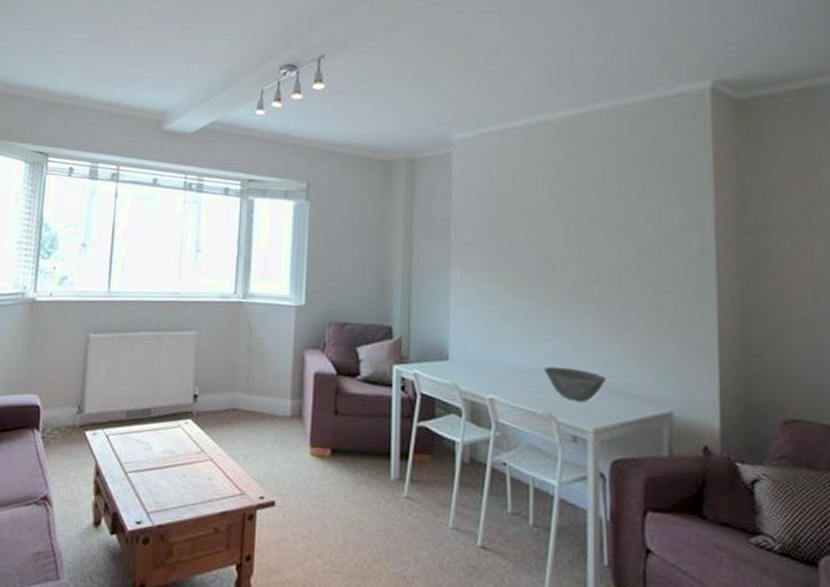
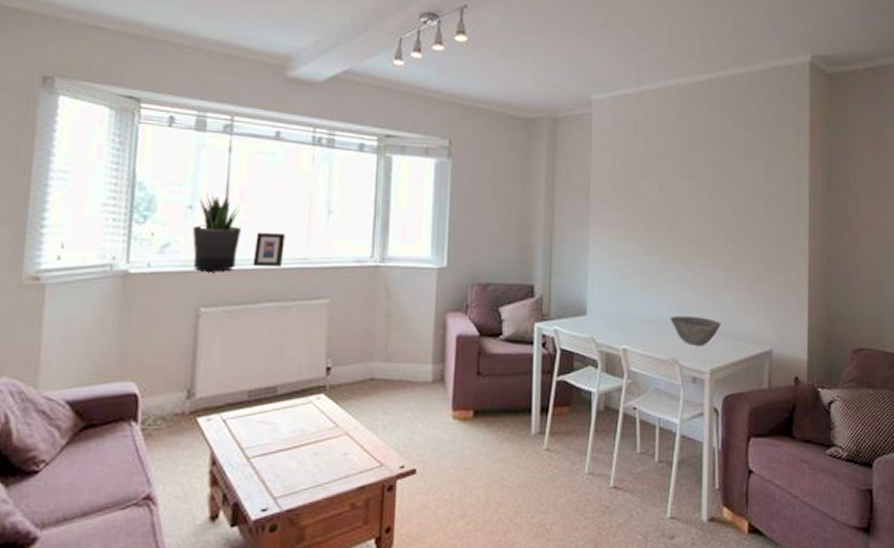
planter: none [84,232,124,303] -> present [192,192,241,272]
picture frame: none [132,267,160,301] -> present [252,231,285,268]

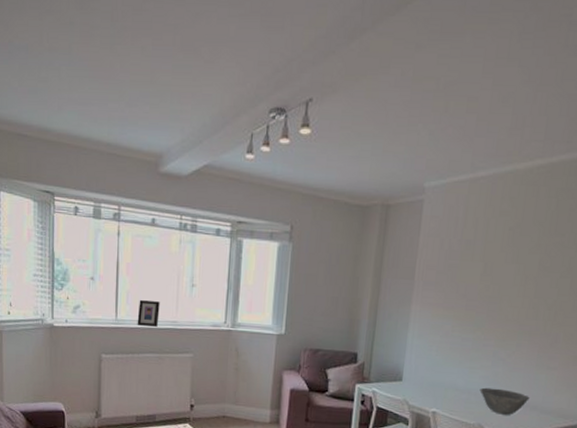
planter: present [192,192,241,272] -> none [94,267,128,329]

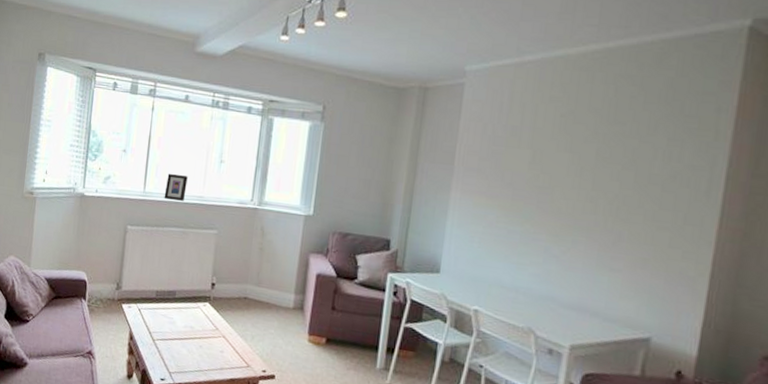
bowl: present [479,387,530,415] -> none [529,286,589,321]

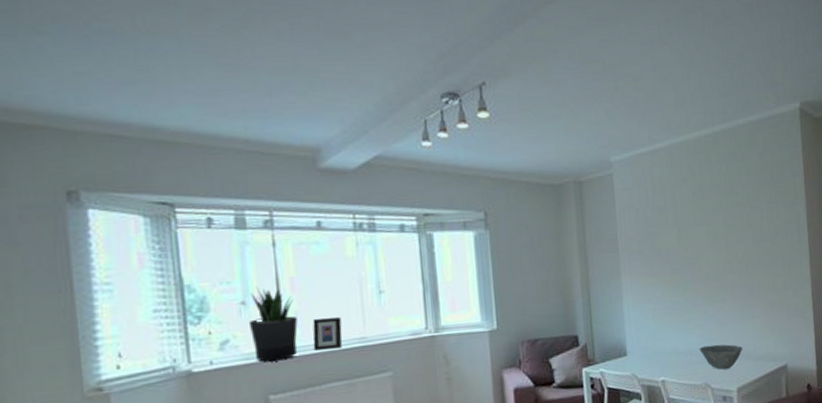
planter: none [124,140,158,201] -> present [248,287,298,362]
bowl: none [529,286,589,321] -> present [699,344,743,370]

